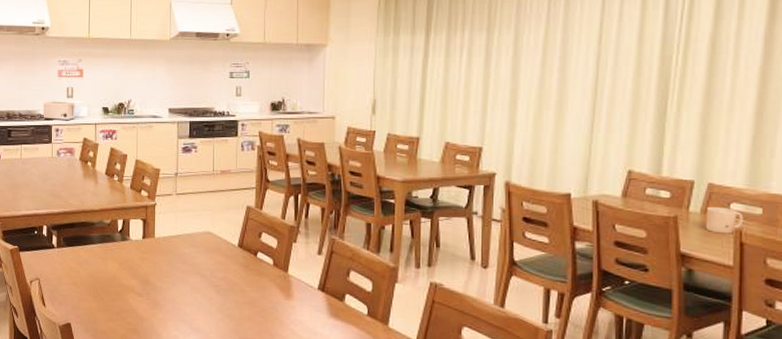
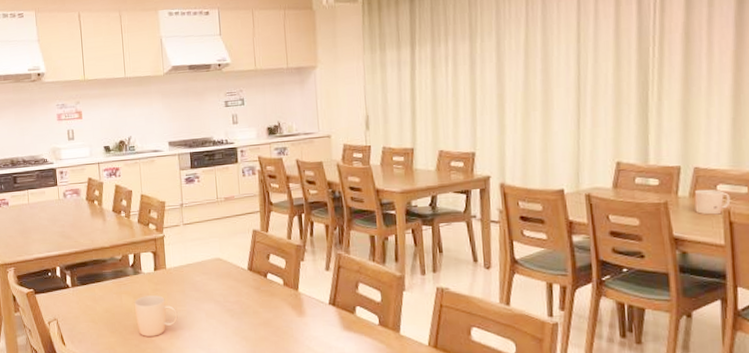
toaster: present [44,101,75,121] -> none [46,143,78,164]
mug: none [119,263,162,306] -> present [134,295,178,337]

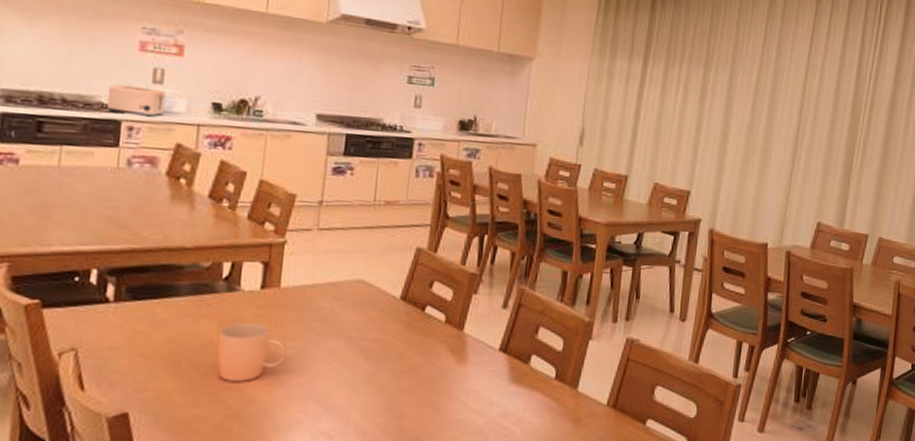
toaster: none [46,143,78,164] -> present [107,84,167,117]
mug: present [694,189,731,215] -> none [873,259,902,286]

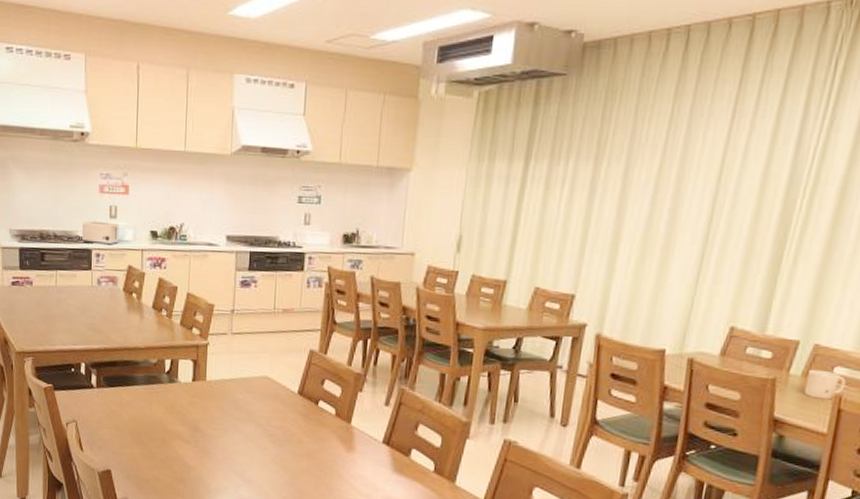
mug: present [217,323,287,382] -> none [164,408,213,454]
mug: none [873,259,902,286] -> present [804,369,846,400]

